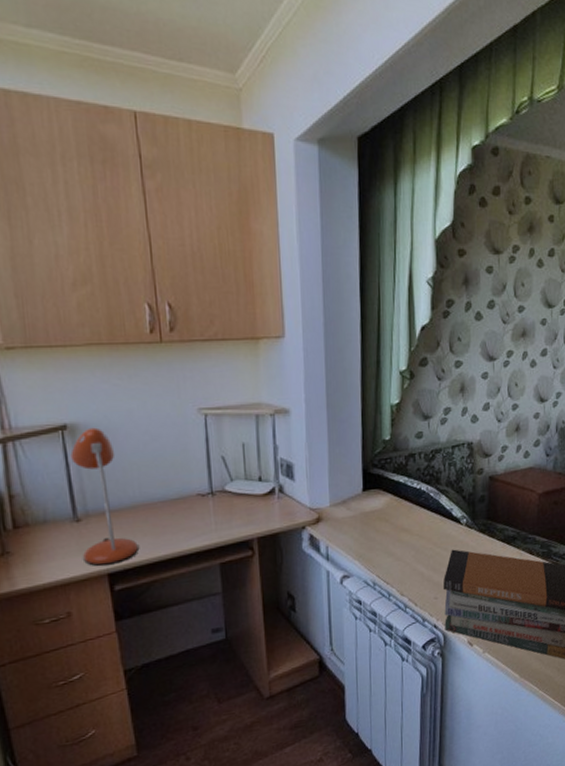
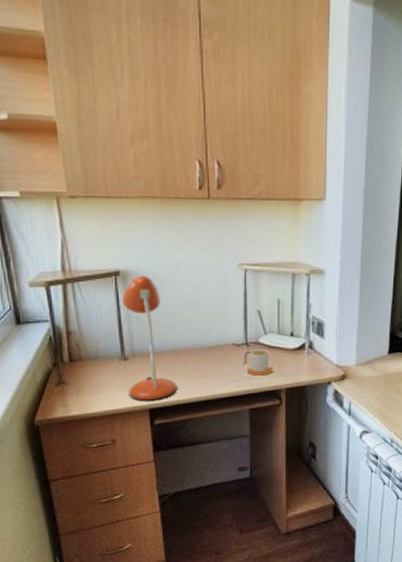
mug: none [208,497,243,527] -> present [242,349,273,376]

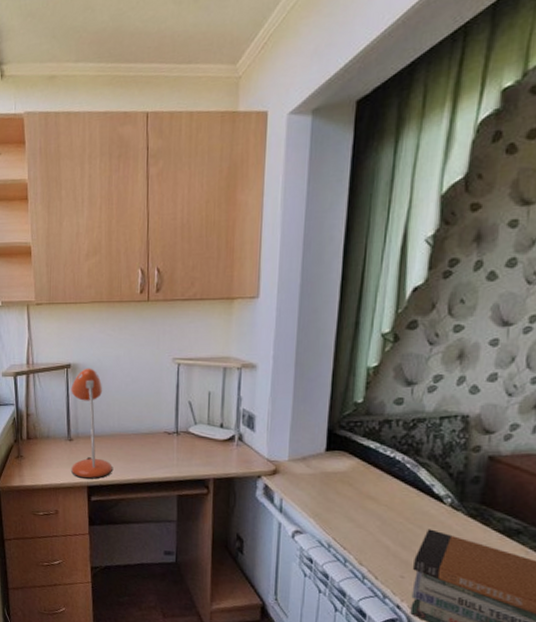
mug: present [242,349,273,376] -> none [172,438,202,464]

